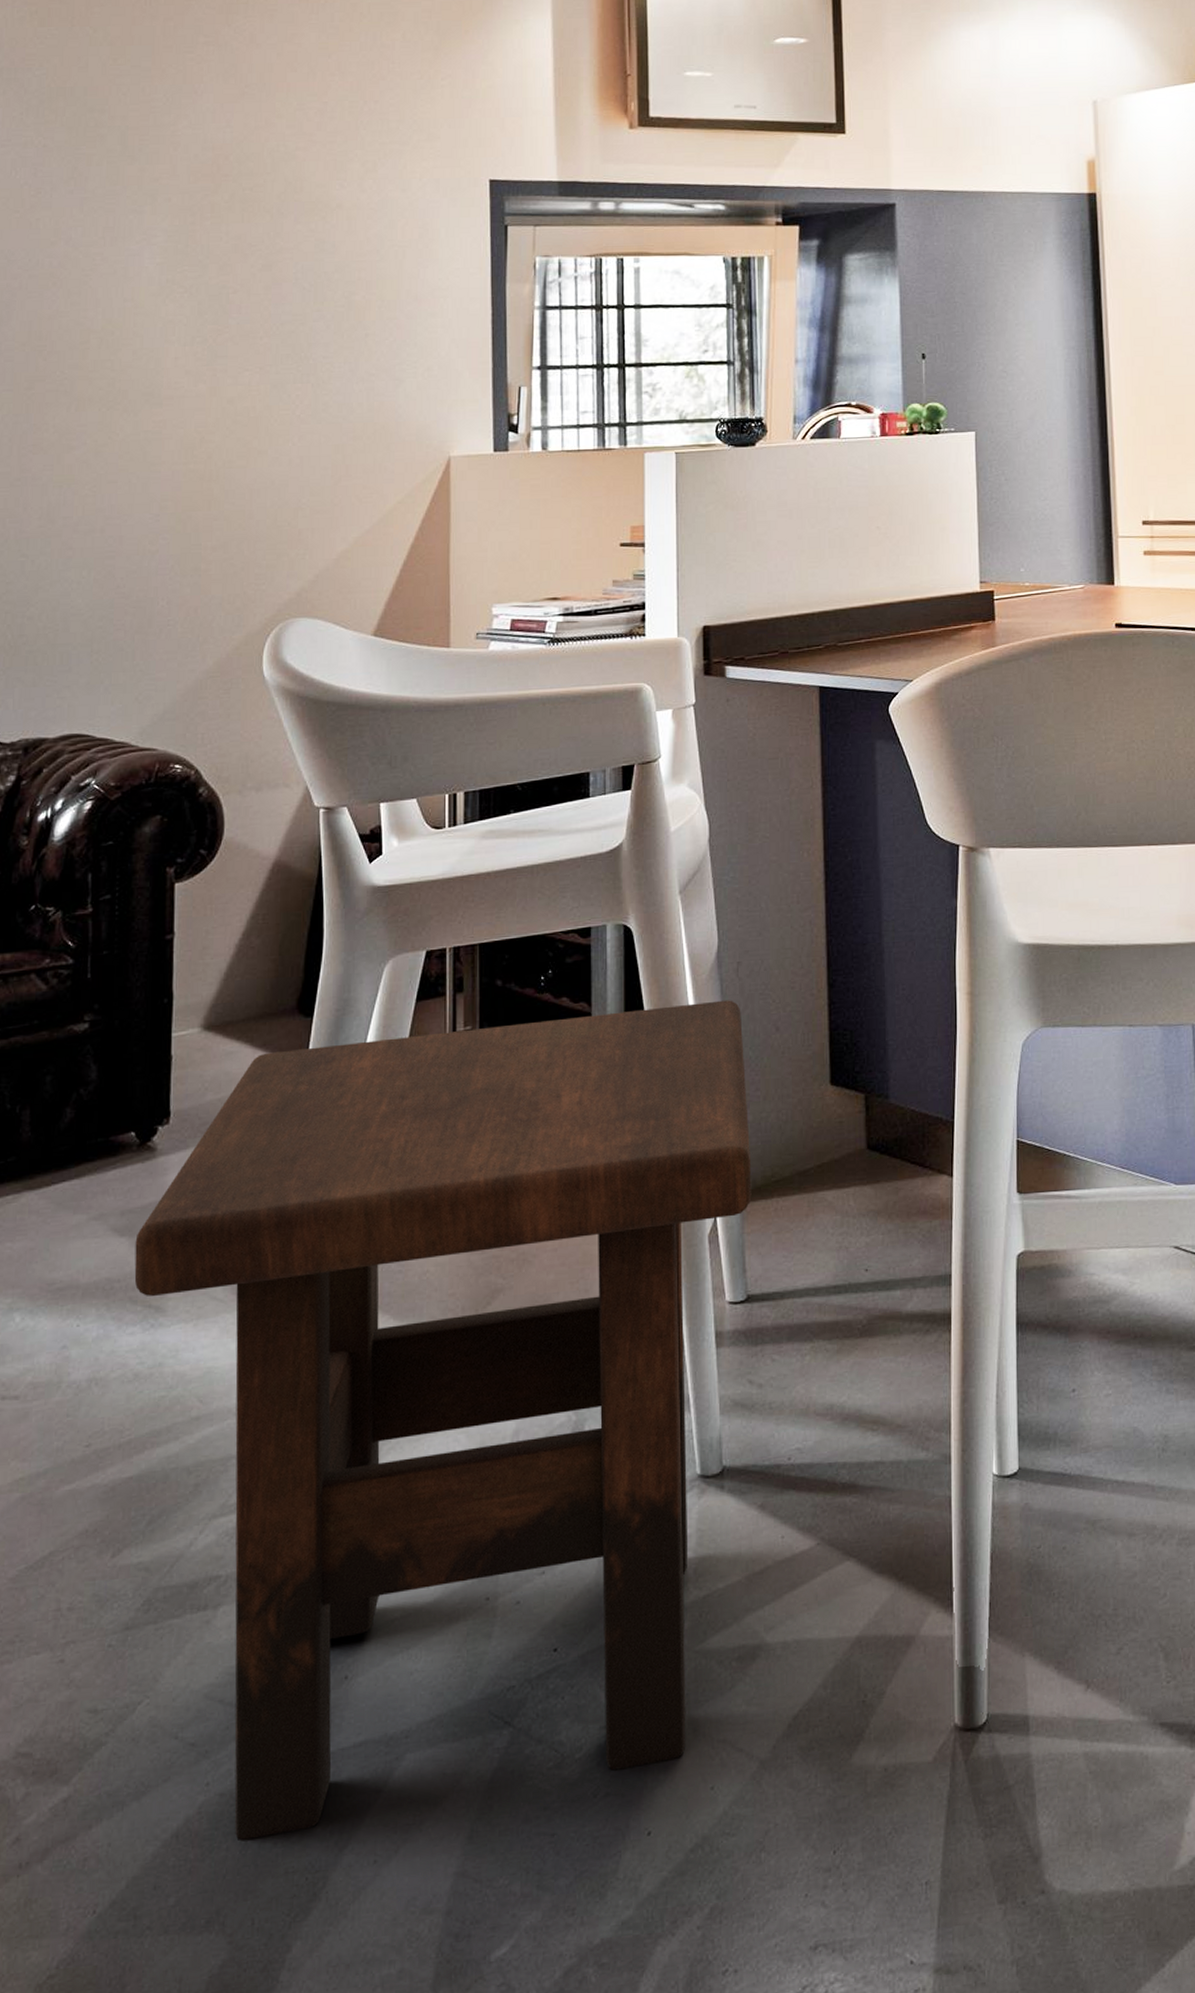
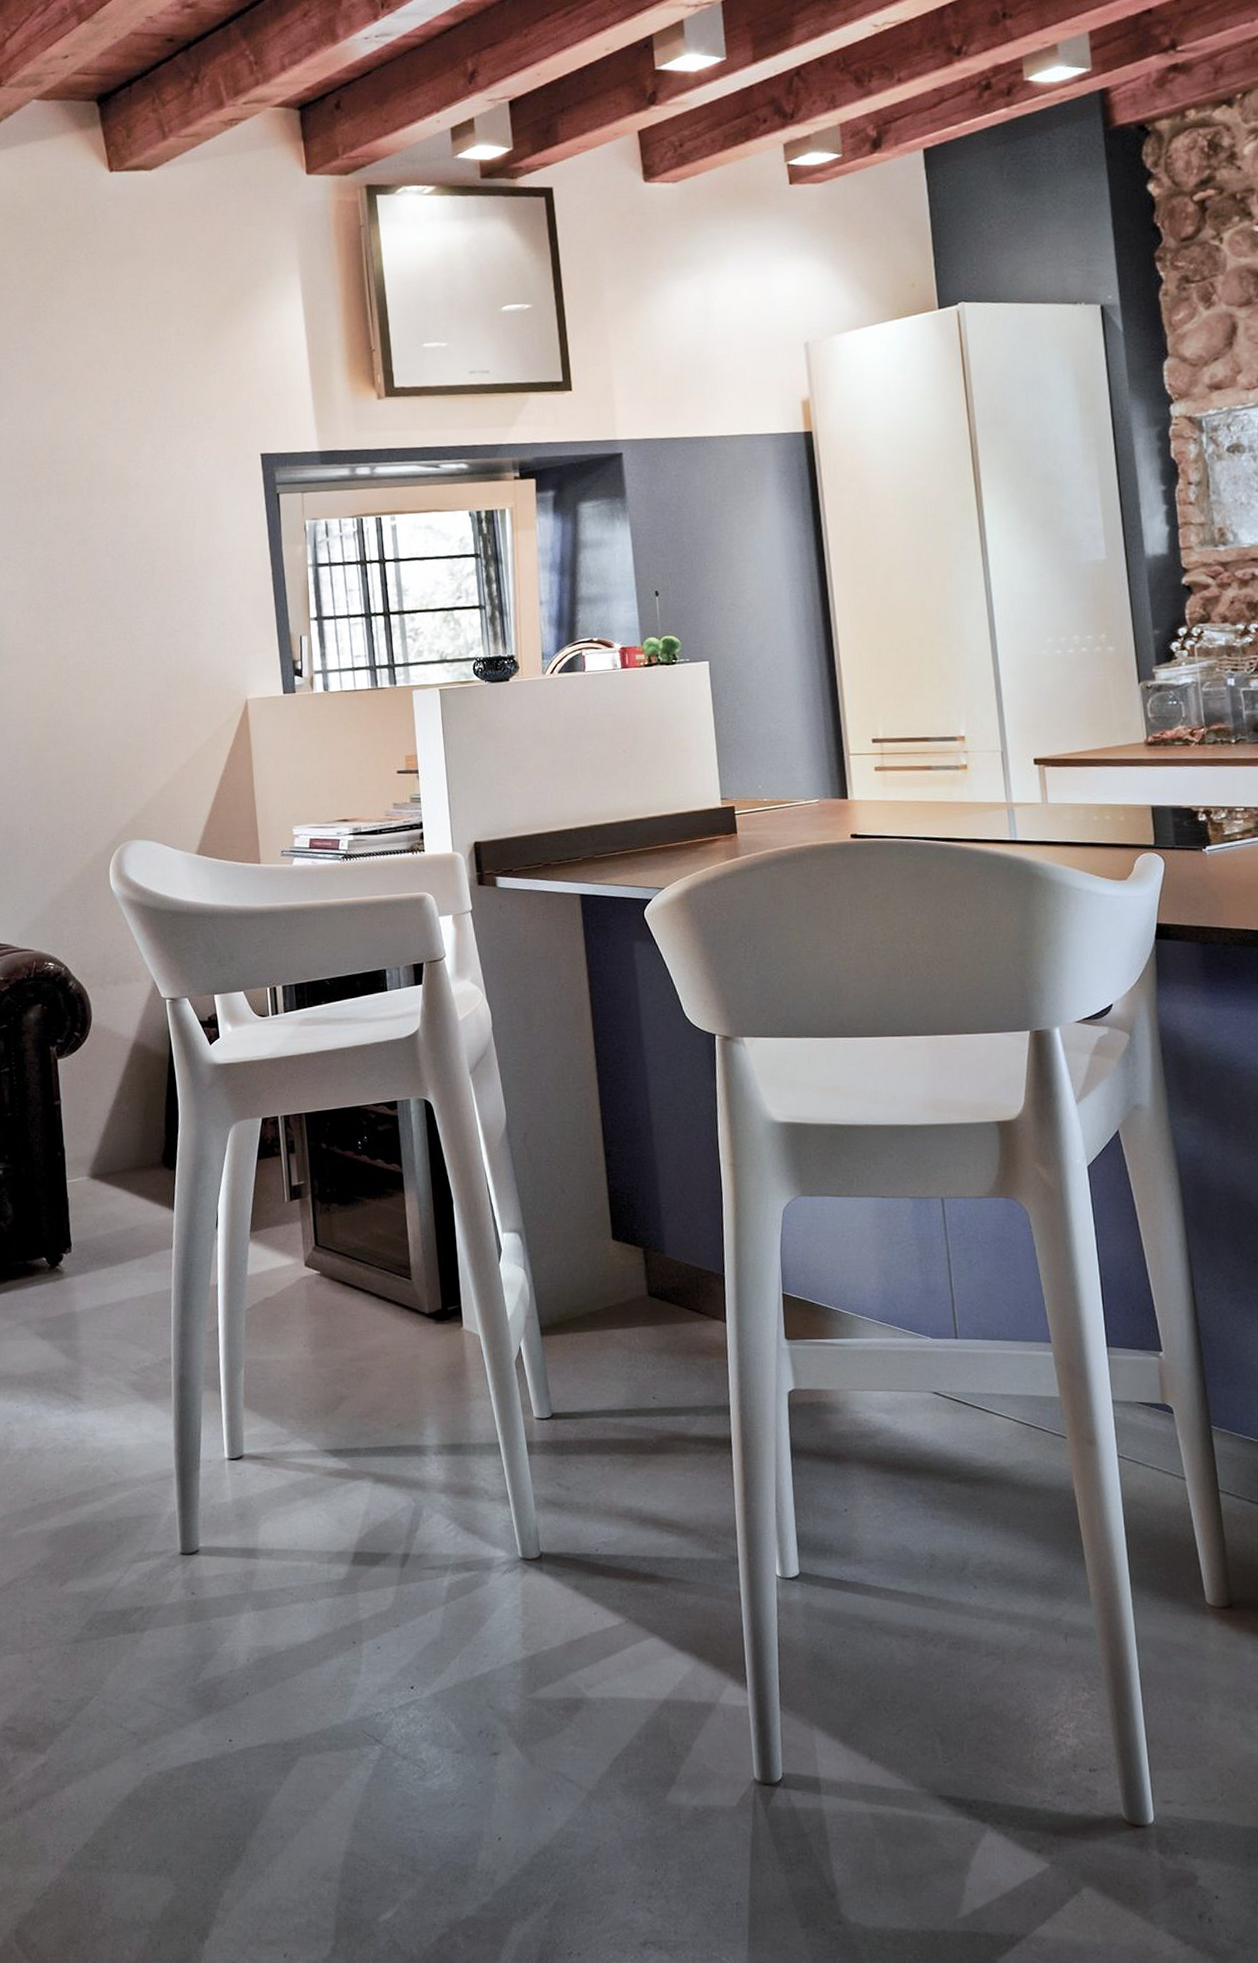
side table: present [134,1000,752,1840] -> none [54,1165,550,1809]

